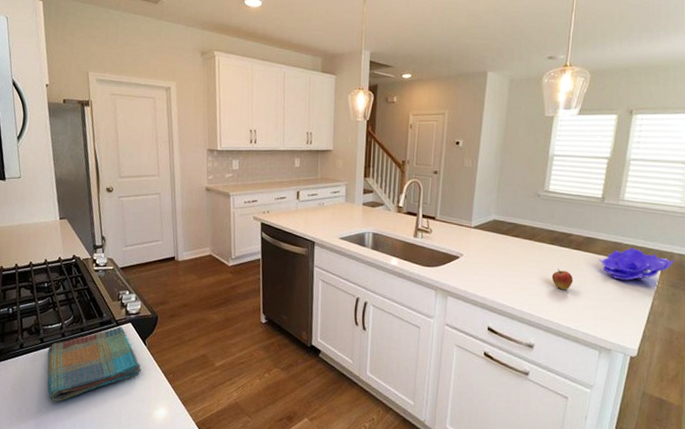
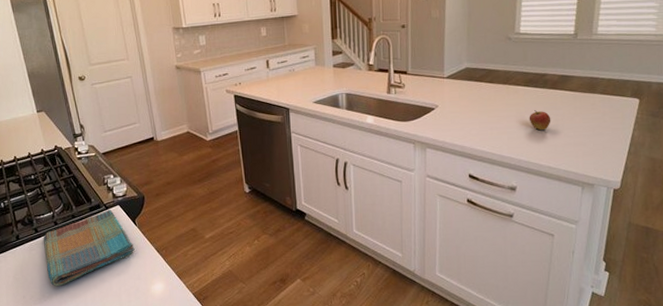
decorative bowl: present [599,247,675,281] -> none [575,81,653,115]

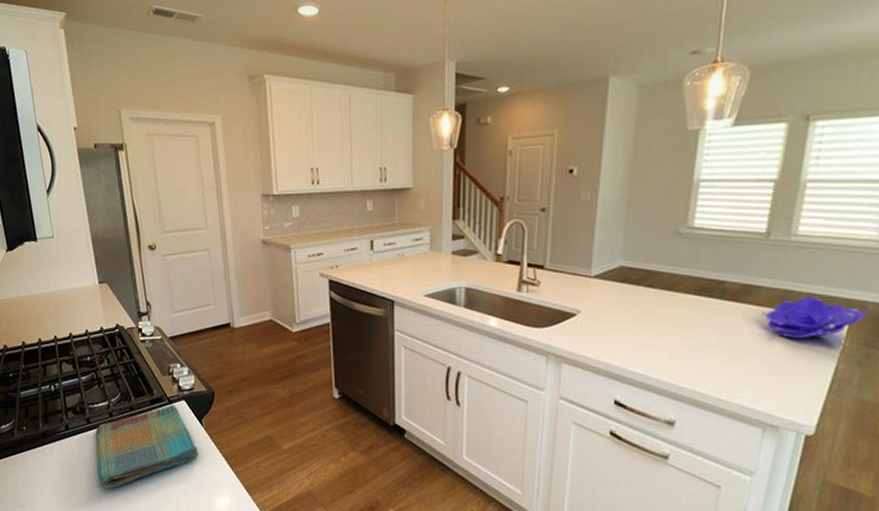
fruit: present [529,110,551,130] -> none [698,326,728,352]
decorative bowl: none [575,81,653,115] -> present [762,295,868,339]

